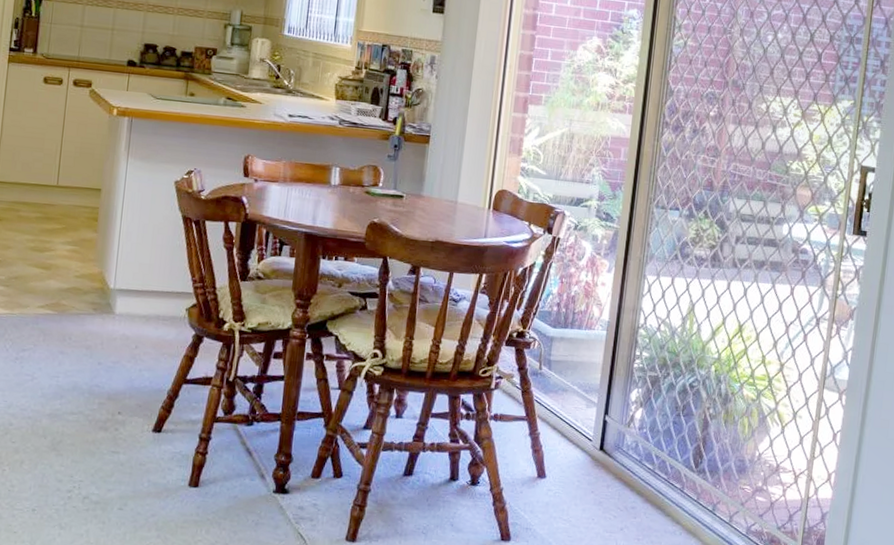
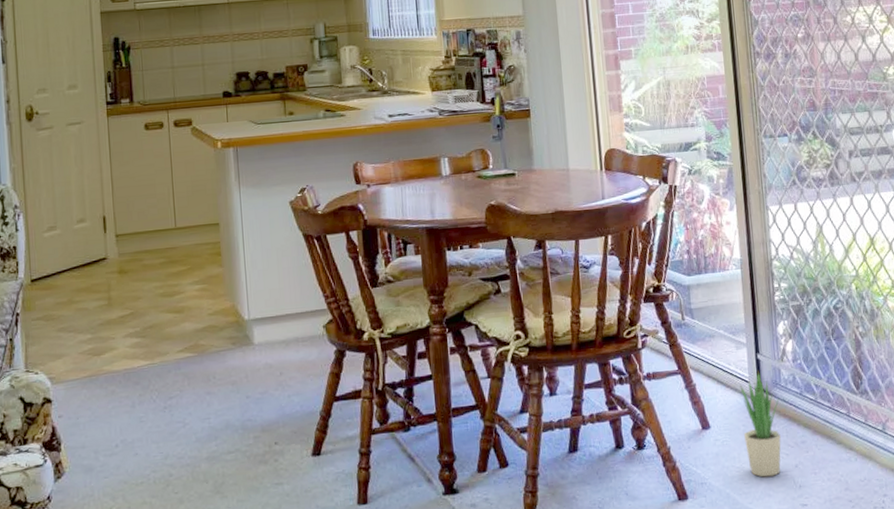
potted plant: none [576,430,619,535] -> present [740,369,781,477]

